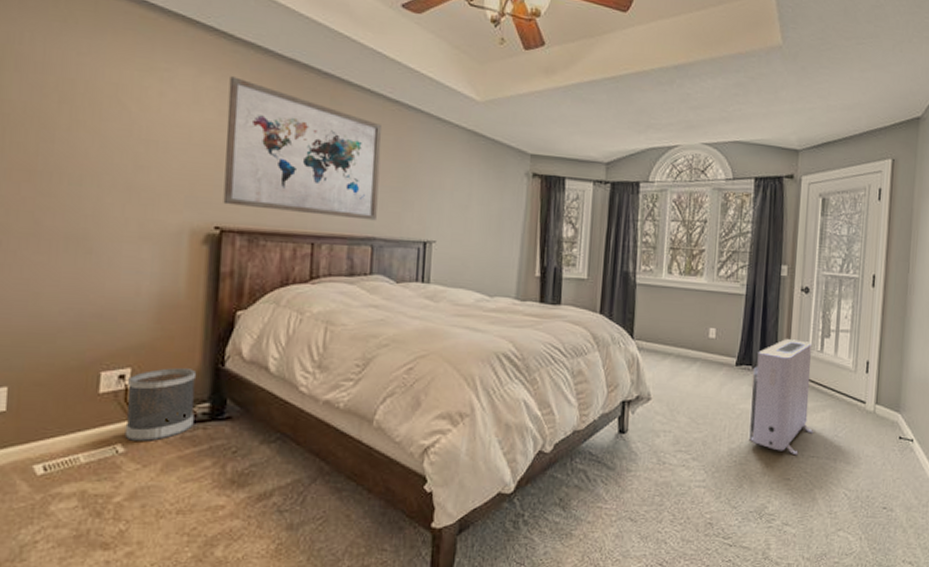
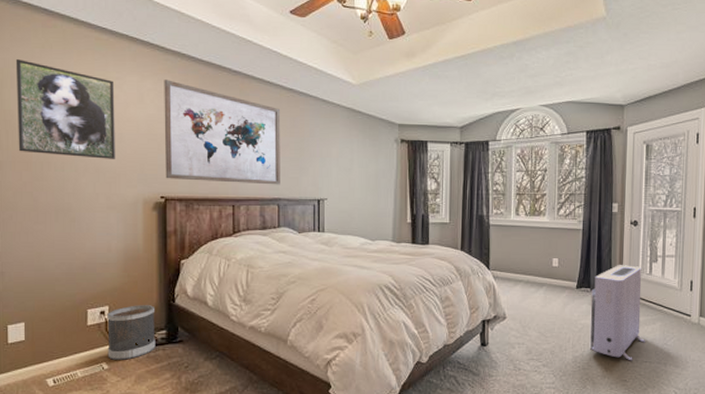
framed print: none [18,32,162,174] -> present [15,58,115,159]

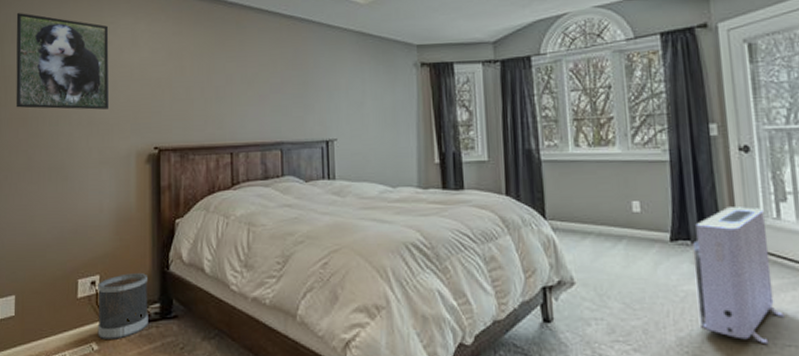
wall art: present [164,80,281,185] -> none [158,19,283,128]

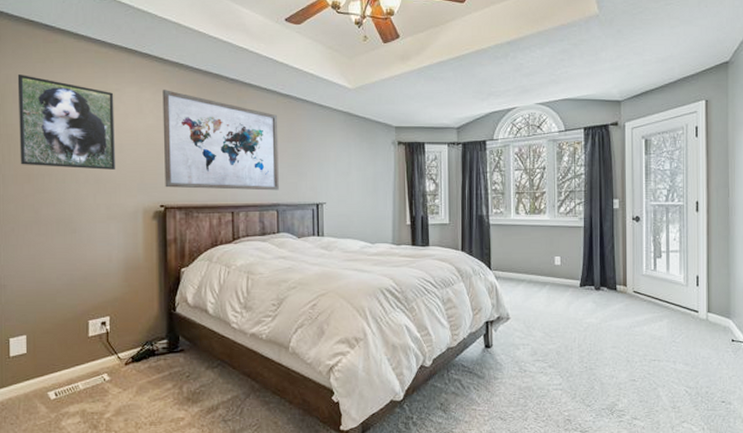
wastebasket: present [97,273,149,339] -> none [108,314,157,371]
wall art: none [158,19,283,128] -> present [162,90,279,191]
air purifier: present [692,207,784,345] -> none [595,261,653,360]

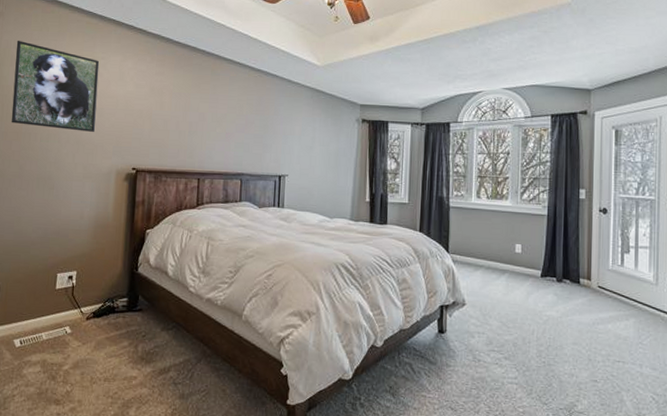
wall art: present [162,90,279,191] -> none [138,60,248,161]

